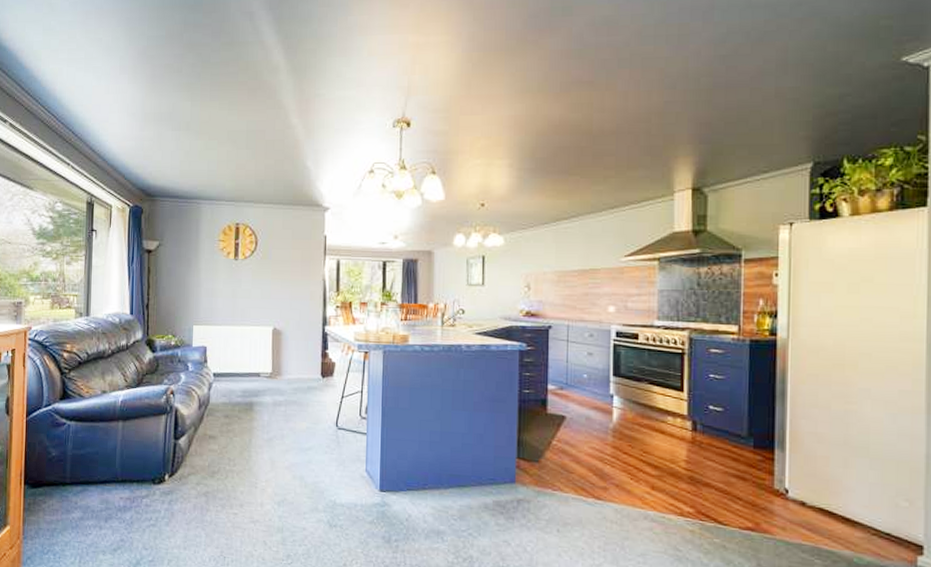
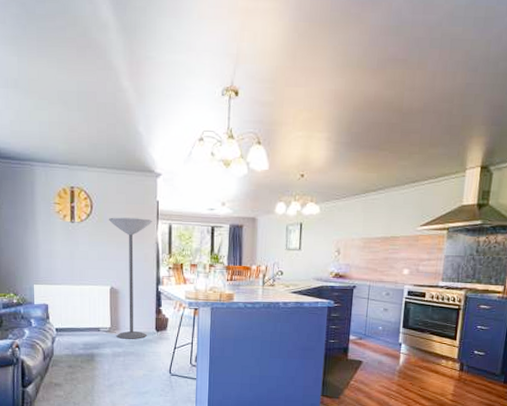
floor lamp: none [273,253,320,386] -> present [108,217,153,339]

